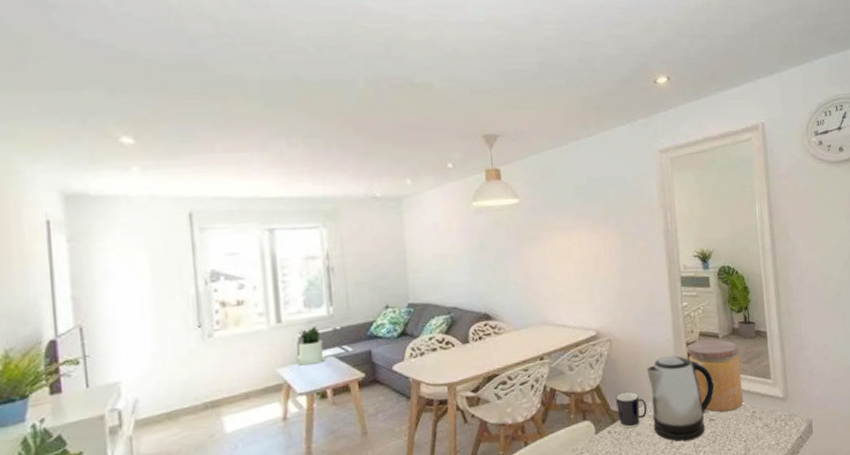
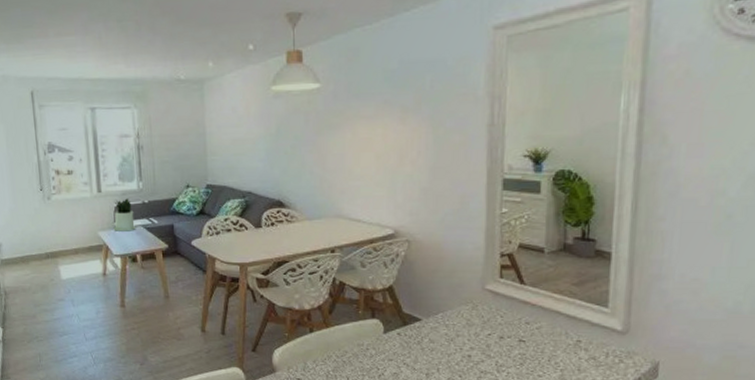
mug: present [615,391,647,429] -> none [409,296,444,334]
kettle: present [646,355,715,441] -> none [448,266,531,357]
jar: present [688,339,744,412] -> none [502,253,569,335]

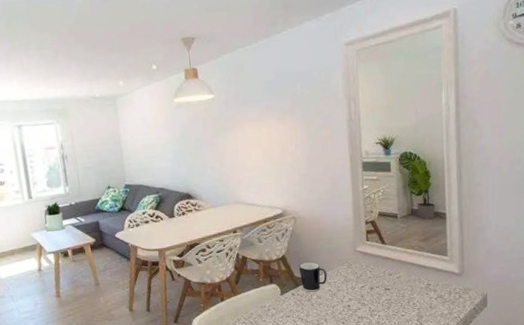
mug: none [409,296,444,334] -> present [298,261,327,292]

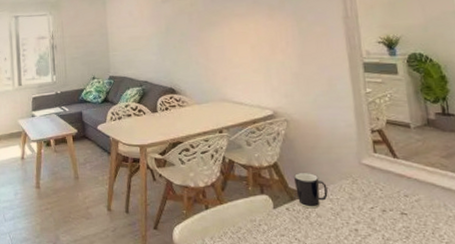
planter: present [45,202,66,232] -> none [31,90,50,119]

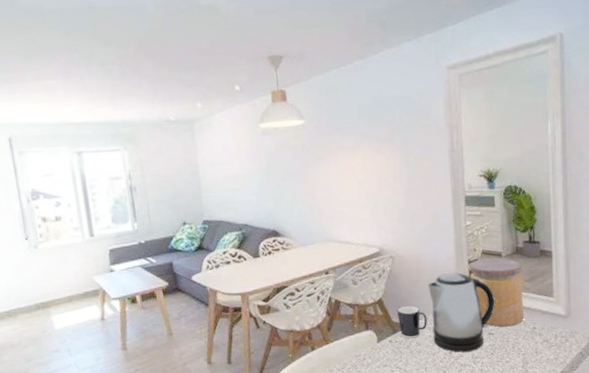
kettle: none [326,142,407,231] -> present [427,272,495,352]
jar: none [373,128,445,208] -> present [470,257,525,327]

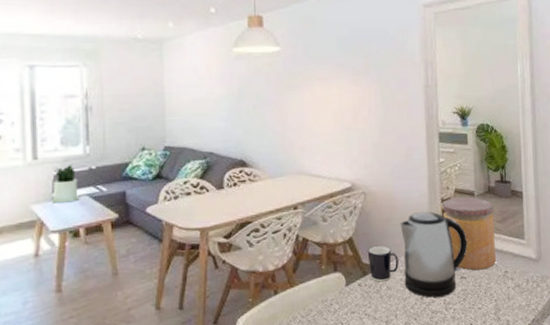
planter: none [109,240,134,275] -> present [51,165,80,204]

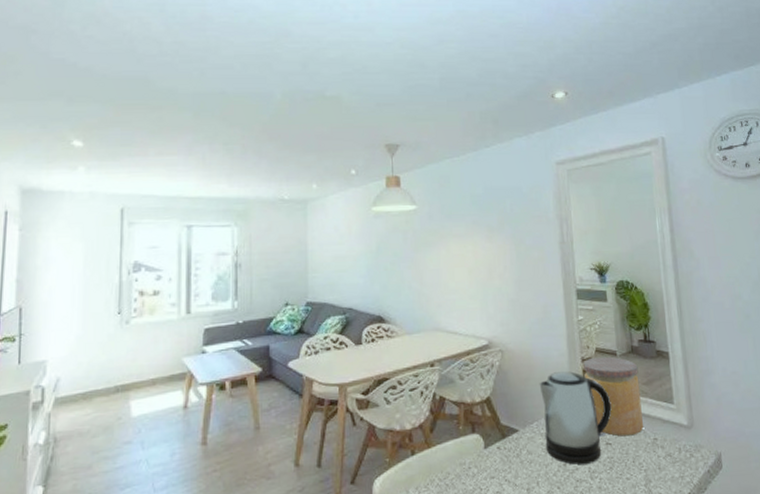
planter: present [51,165,80,204] -> none [201,319,227,356]
mug: present [367,245,399,282] -> none [506,406,539,446]

